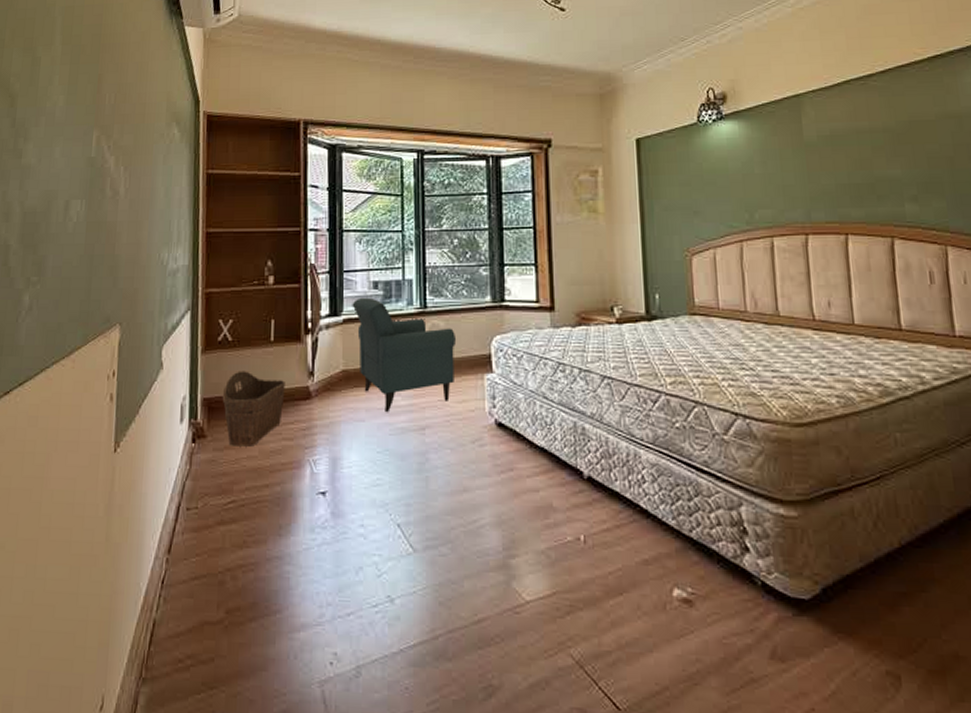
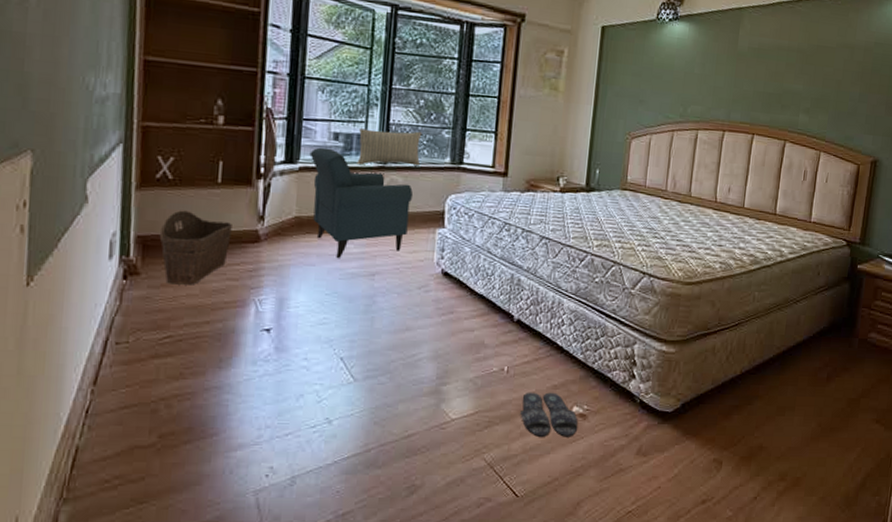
pillow: none [397,271,460,312] -> present [356,128,422,166]
slippers: none [608,568,684,630] -> present [520,392,578,437]

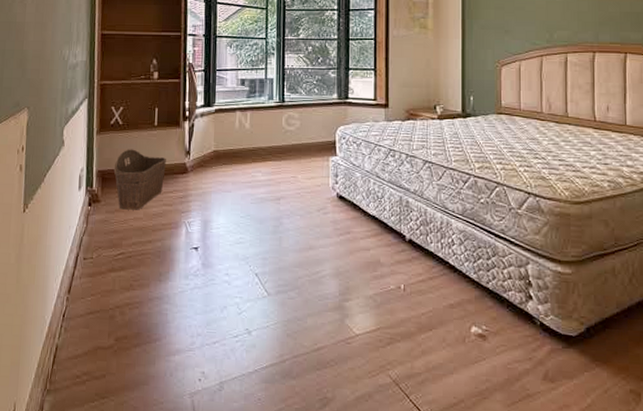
armchair: present [309,147,413,259] -> none [223,92,307,186]
pillow: present [356,128,422,166] -> none [260,73,312,105]
slippers: present [520,392,578,437] -> none [420,310,479,358]

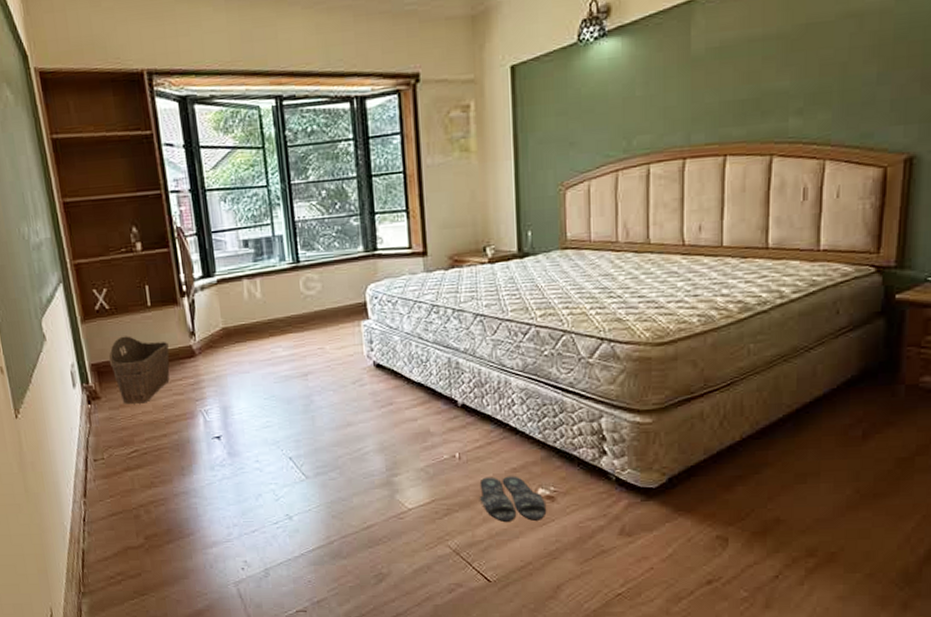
slippers: none [420,310,479,358] -> present [480,476,547,522]

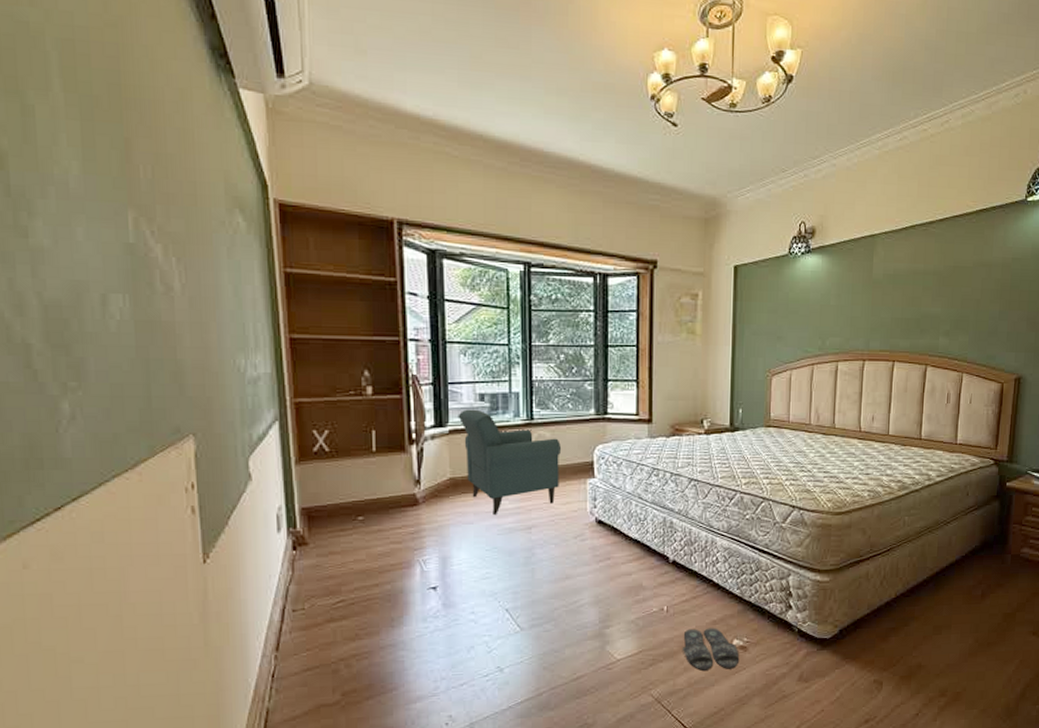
wicker basket: present [108,336,170,404] -> none [322,480,391,551]
armchair: none [224,256,332,364] -> present [458,409,561,516]

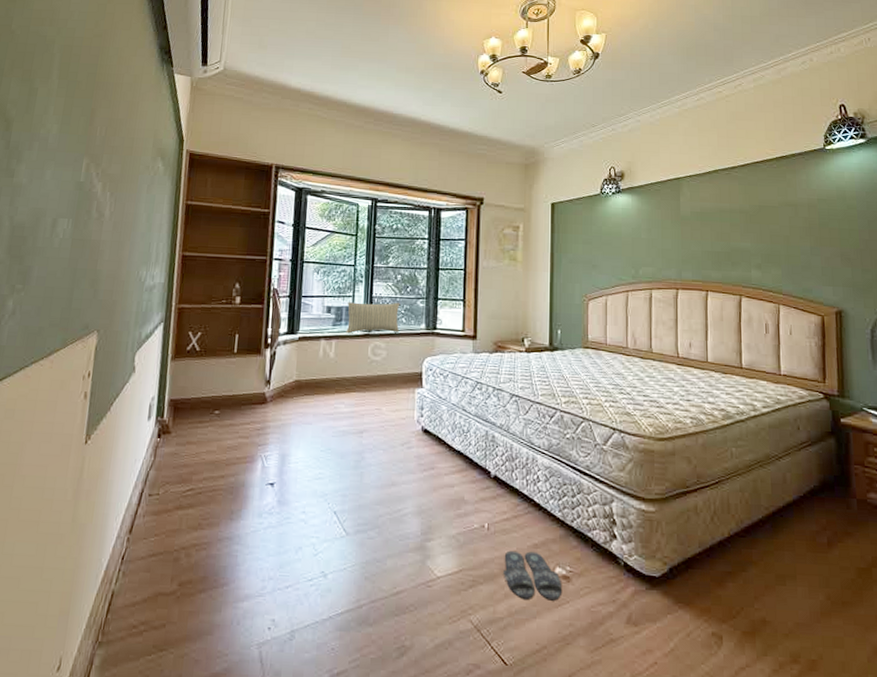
armchair: present [458,409,561,516] -> none [307,319,394,418]
pillow: none [504,385,565,424] -> present [346,302,400,334]

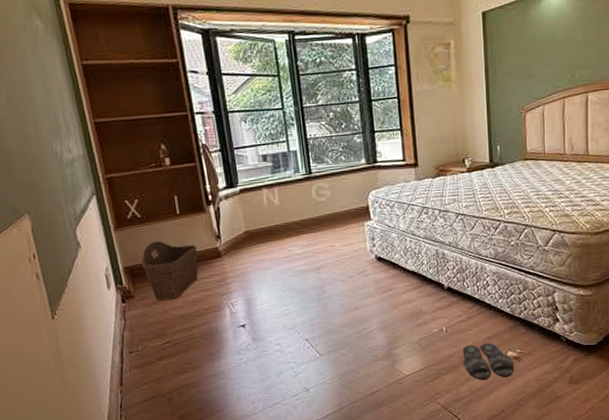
wicker basket: none [187,377,245,443] -> present [141,241,198,301]
pillow: present [346,302,400,334] -> none [283,140,340,180]

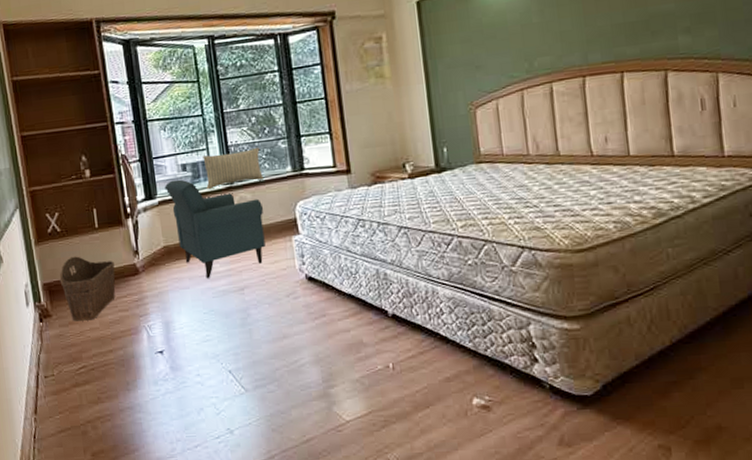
armchair: none [245,169,340,261] -> present [164,179,266,279]
pillow: none [283,140,340,180] -> present [203,147,263,190]
slippers: present [463,342,515,380] -> none [416,385,484,433]

